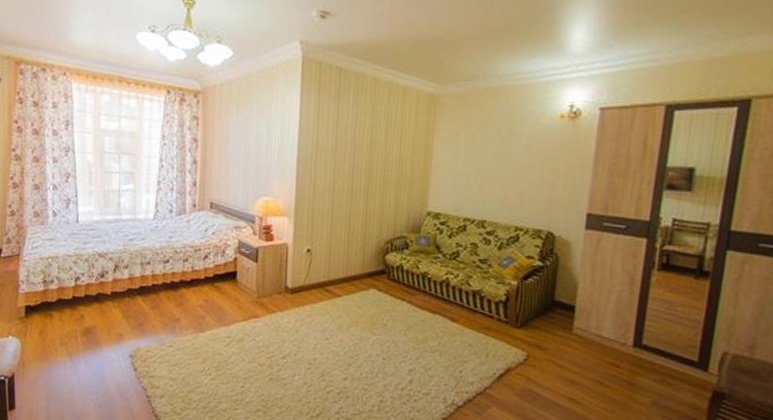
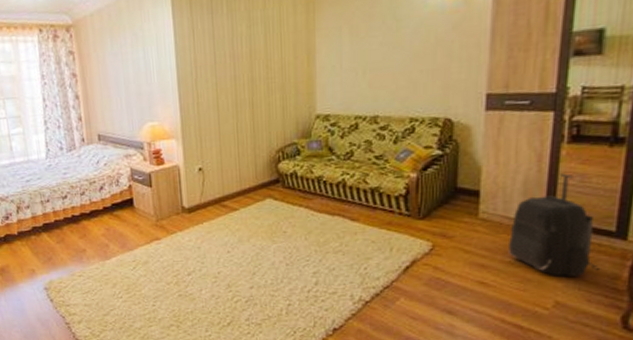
rolling backpack: none [598,299,683,403] -> present [508,173,601,276]

